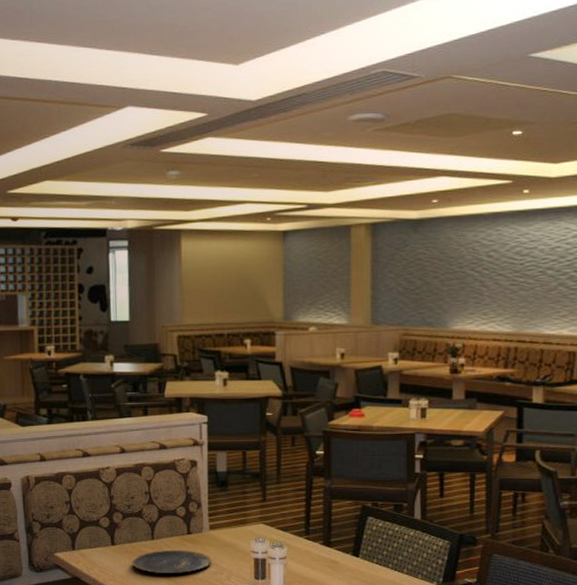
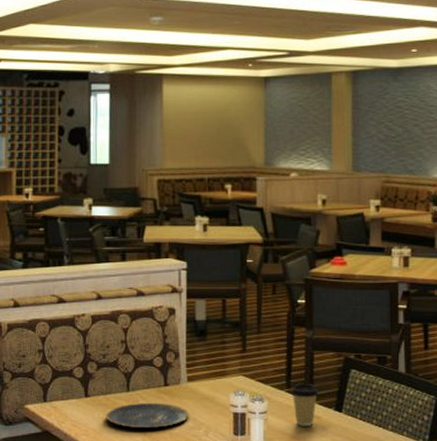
coffee cup: none [309,530,336,570] -> present [290,383,319,426]

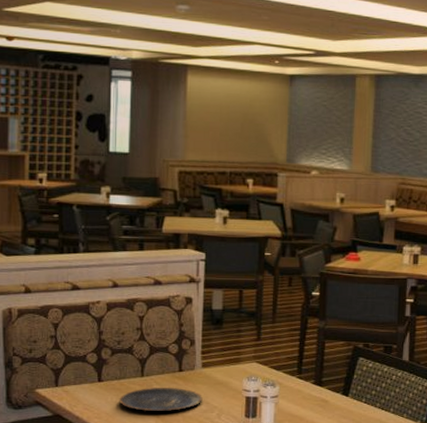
coffee cup: present [290,383,319,426] -> none [301,369,328,409]

